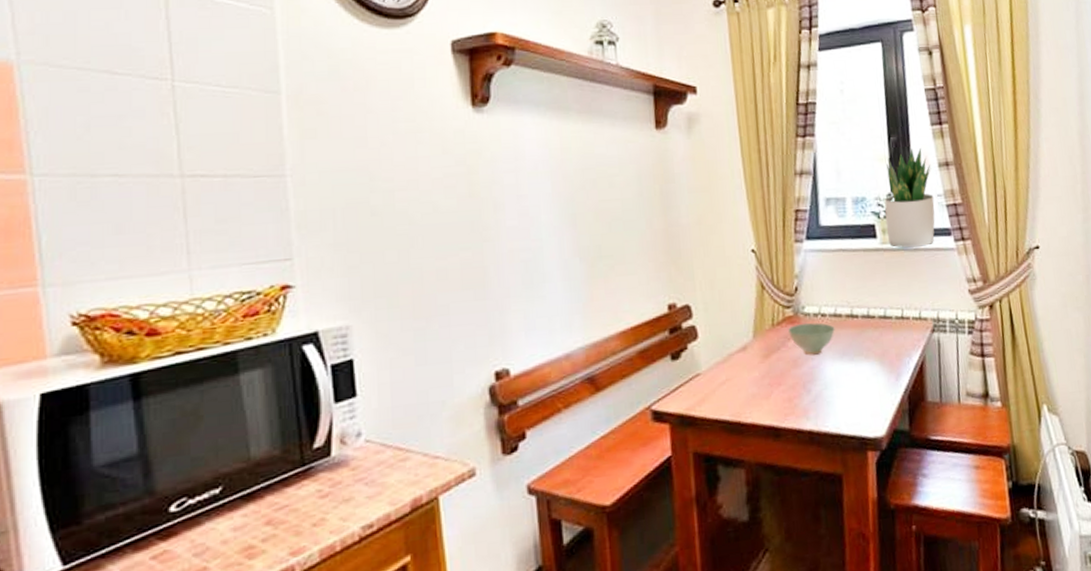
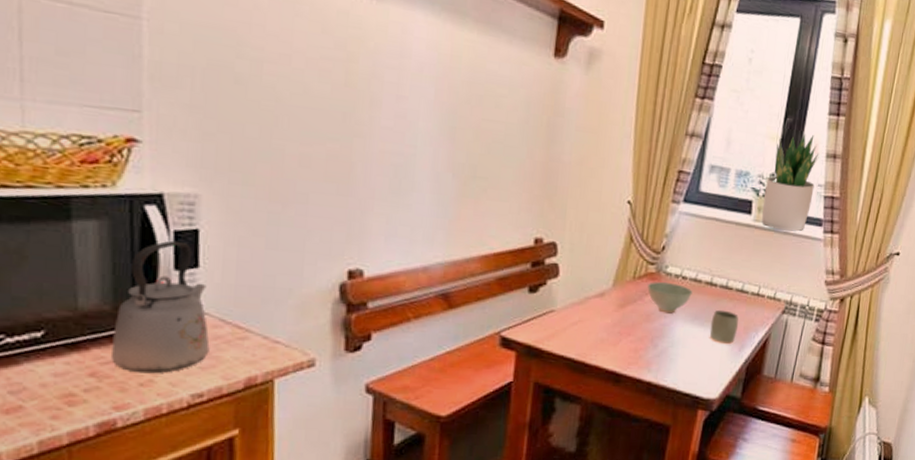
kettle: none [284,374,374,514] -> present [111,240,210,374]
mug: none [860,340,890,376] -> present [709,309,739,344]

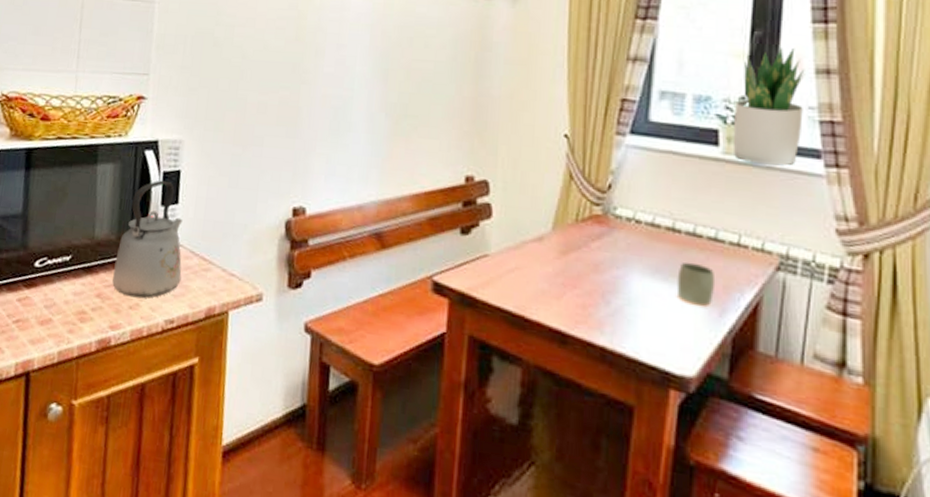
bowl: present [647,282,693,314] -> none [593,225,650,264]

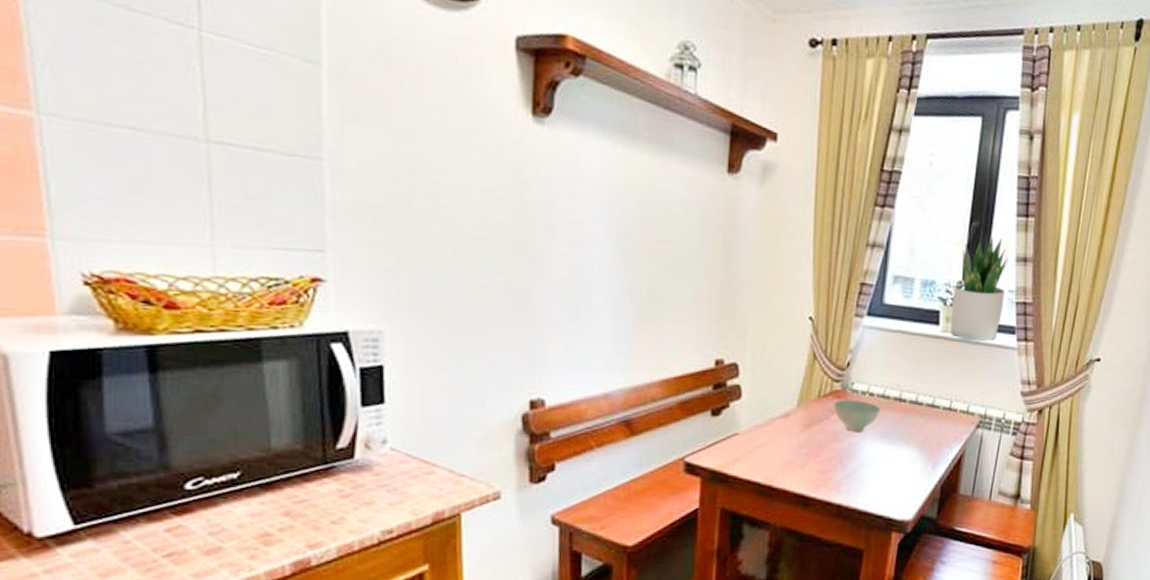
kettle: present [112,180,183,298] -> none [304,377,398,511]
bowl: none [593,225,650,264] -> present [833,400,881,432]
mug: present [676,262,716,306] -> none [900,426,931,462]

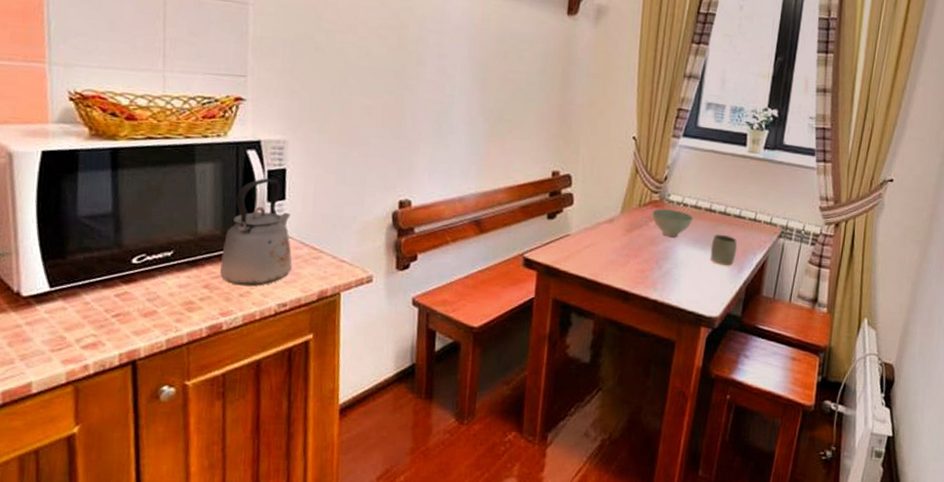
kettle: none [304,377,398,511] -> present [220,178,292,287]
mug: none [900,426,931,462] -> present [710,234,738,266]
planter: present [950,238,1009,342] -> none [756,71,810,162]

